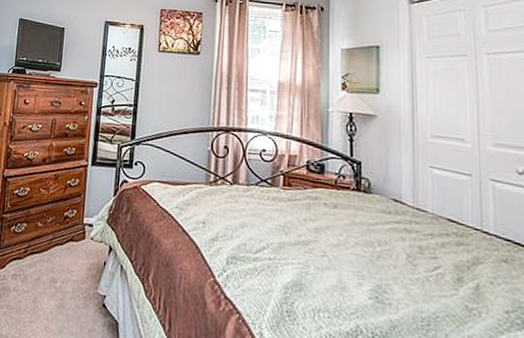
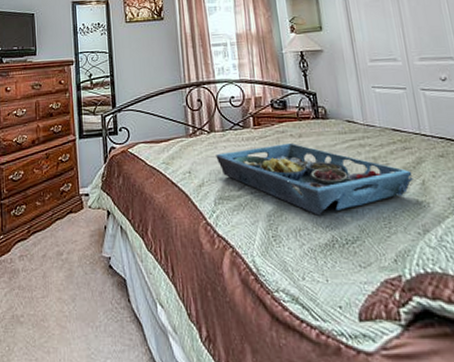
serving tray: none [235,208,465,300] -> present [215,142,413,216]

